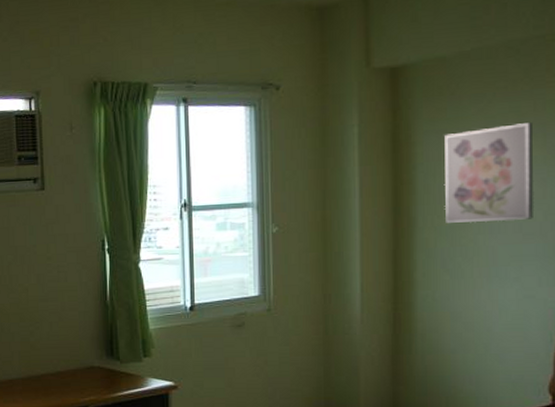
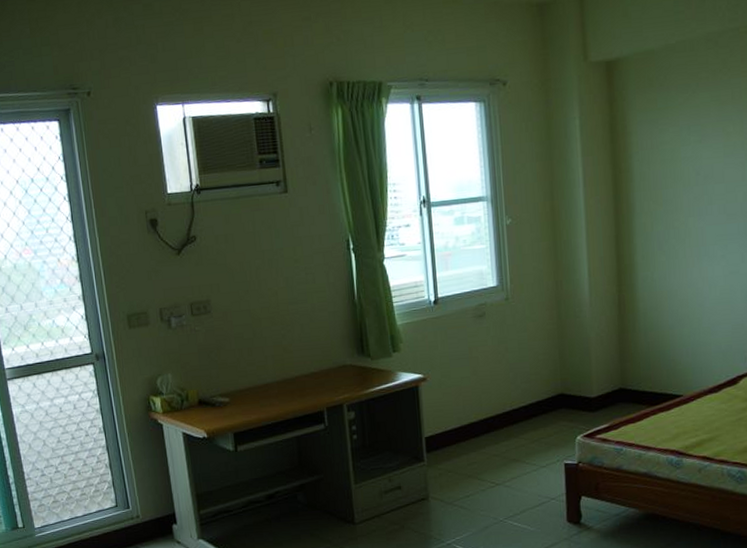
wall art: present [444,123,535,223] -> none [656,110,736,208]

